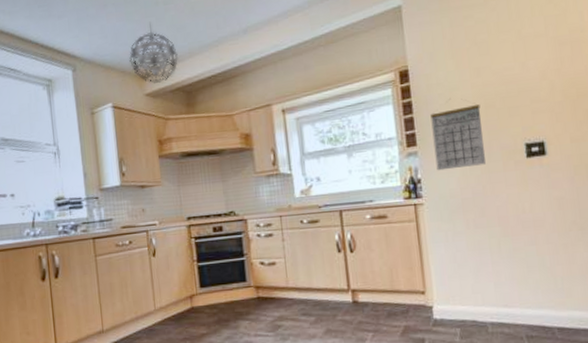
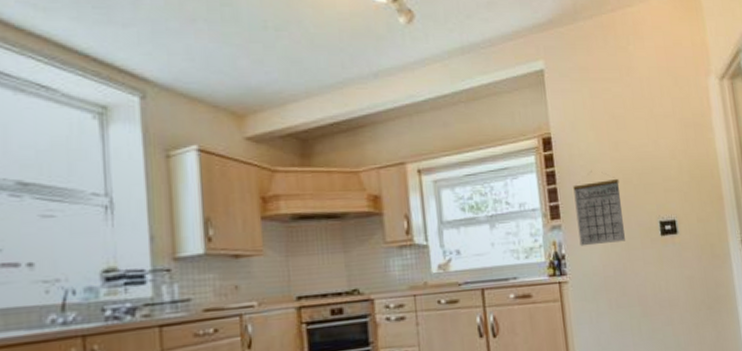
pendant light: present [129,23,179,84] -> none [225,50,293,125]

